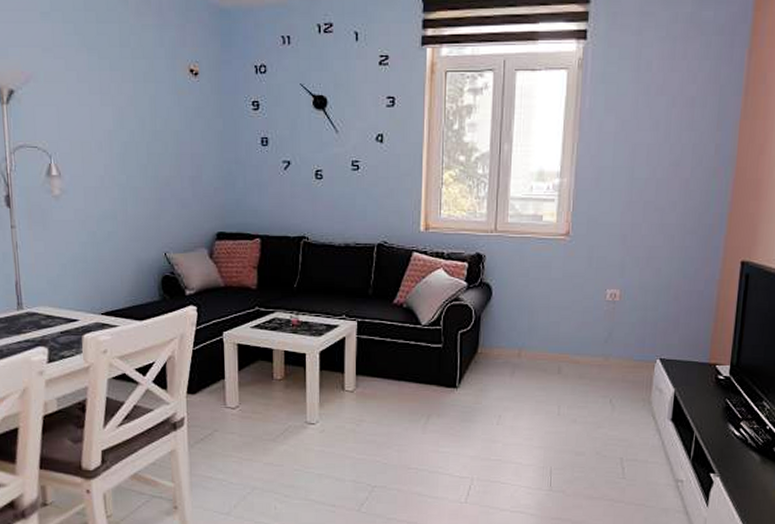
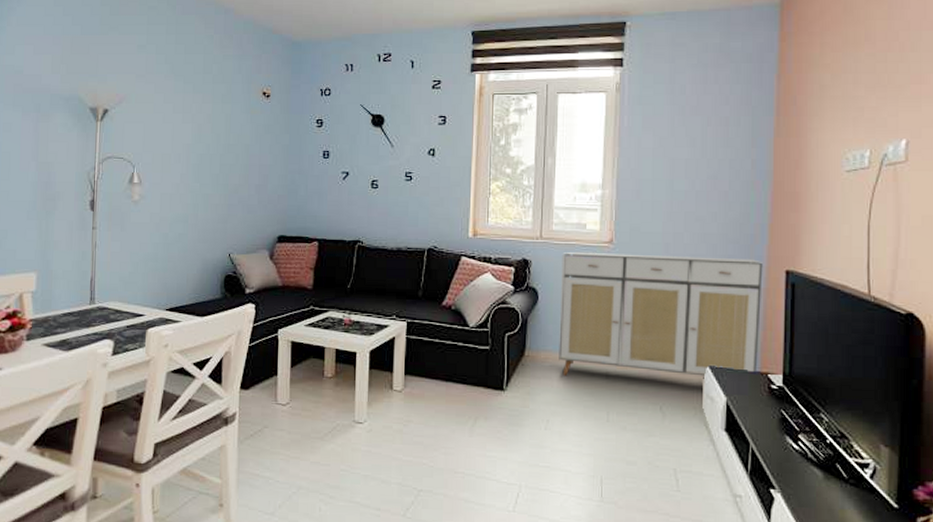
sideboard: none [512,246,721,371] -> present [559,252,764,376]

